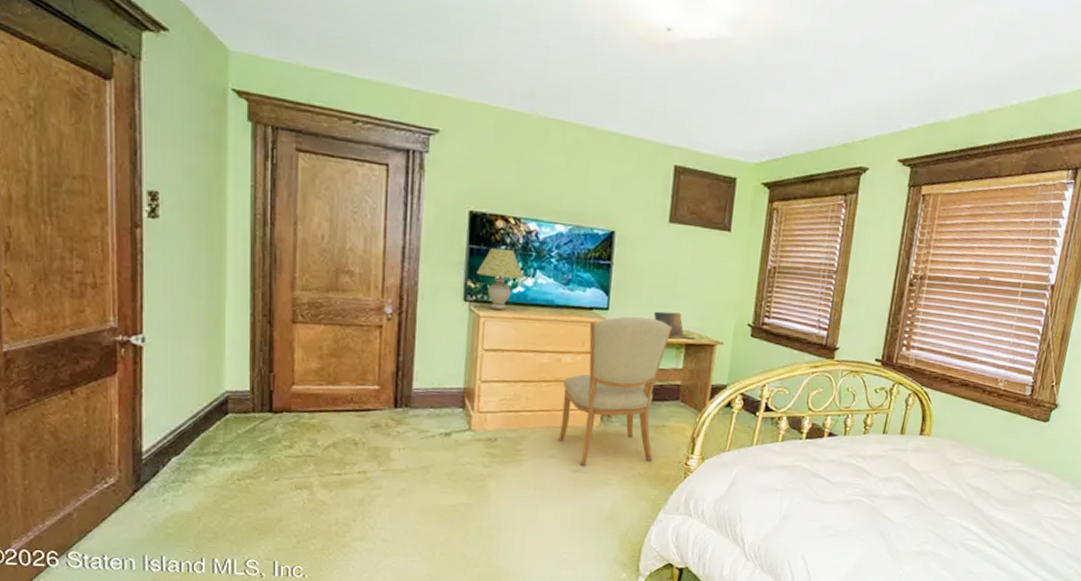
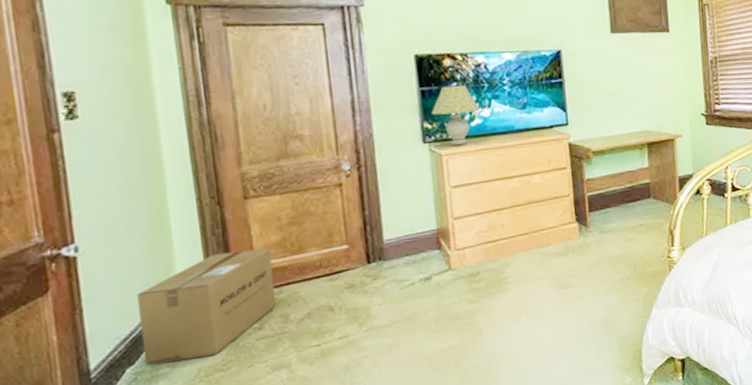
box: none [188,369,309,463] -> present [137,247,277,366]
chair: present [558,316,673,467] -> none [536,125,636,282]
laptop: present [654,311,697,340] -> none [612,115,656,141]

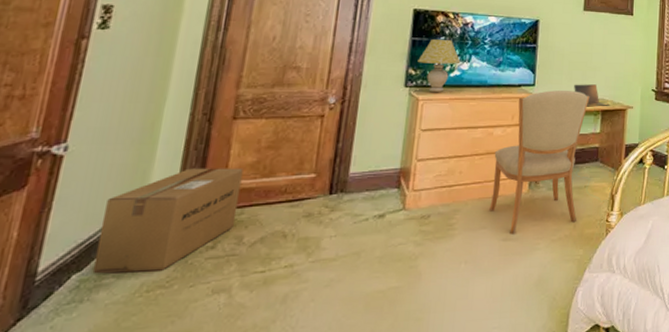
chair: none [536,125,636,282] -> present [489,90,590,235]
laptop: none [612,115,656,141] -> present [574,84,611,107]

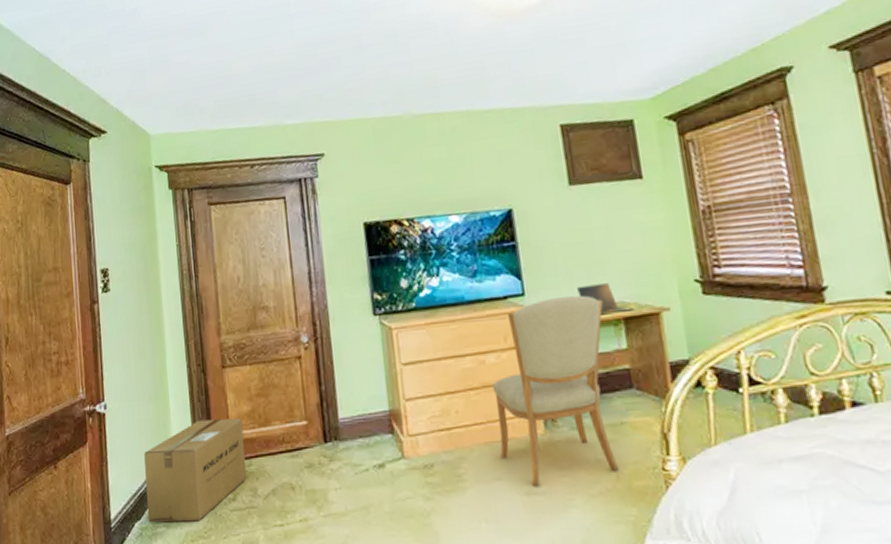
table lamp: present [418,39,461,93] -> none [381,253,429,319]

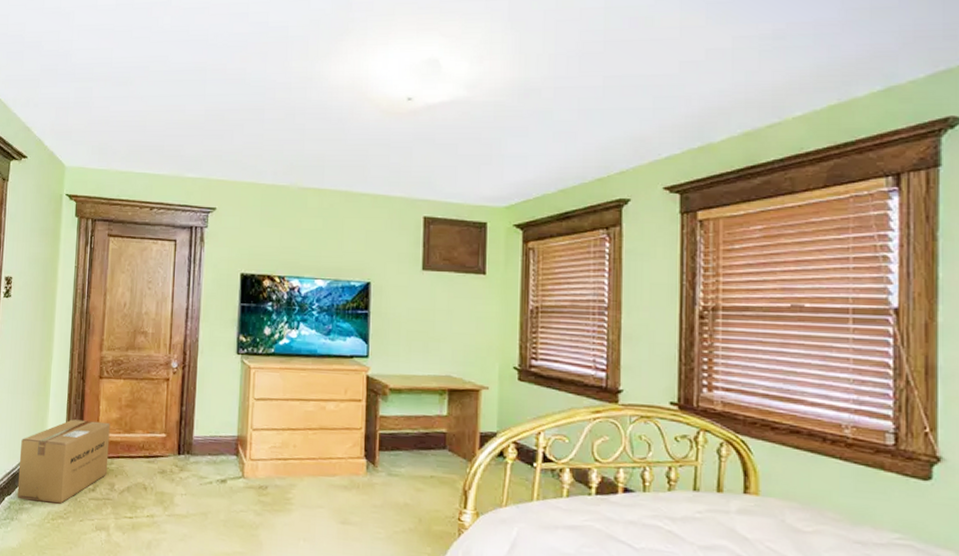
chair: present [492,295,619,488] -> none [325,363,434,519]
laptop: present [577,283,635,315] -> none [414,357,459,385]

